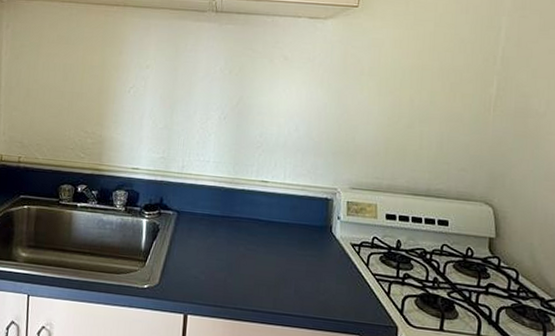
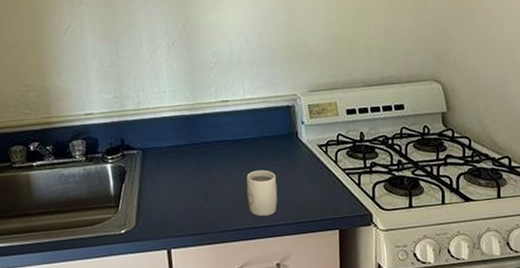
mug: none [270,255,304,305] -> present [246,169,278,217]

